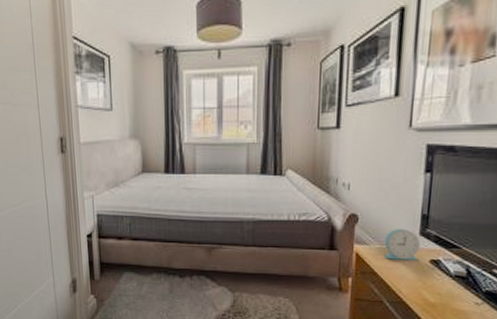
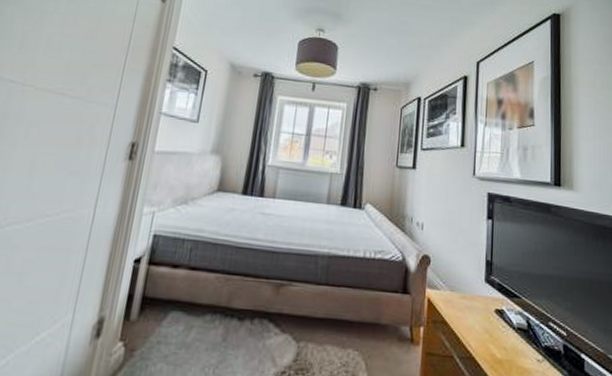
alarm clock: present [384,228,420,260] -> none [454,273,486,309]

